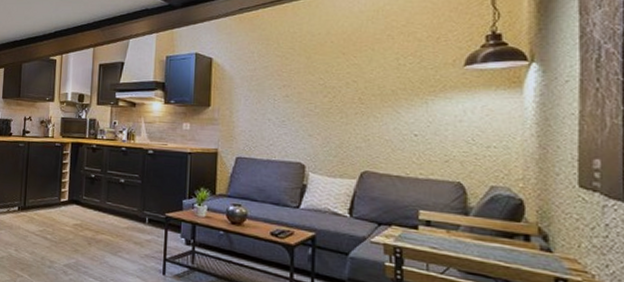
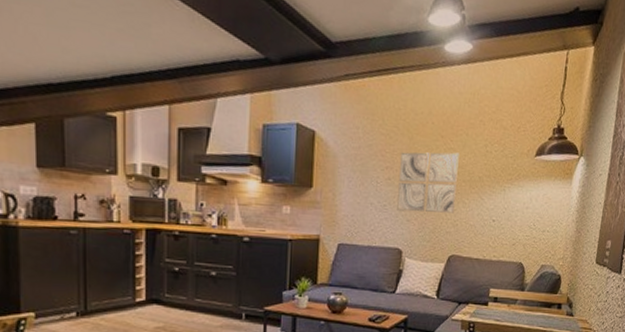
wall art: none [297,67,365,128] -> present [397,152,460,213]

